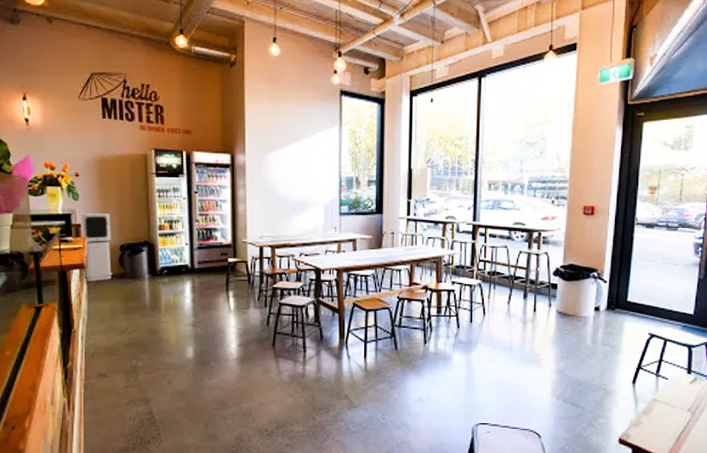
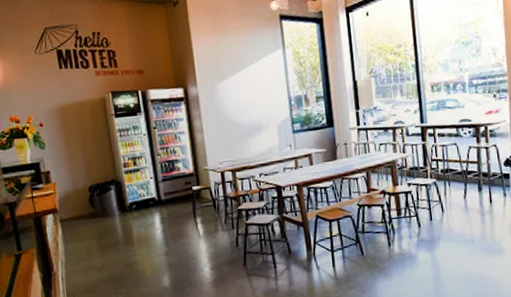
air purifier: present [81,212,113,281] -> none [49,157,85,224]

